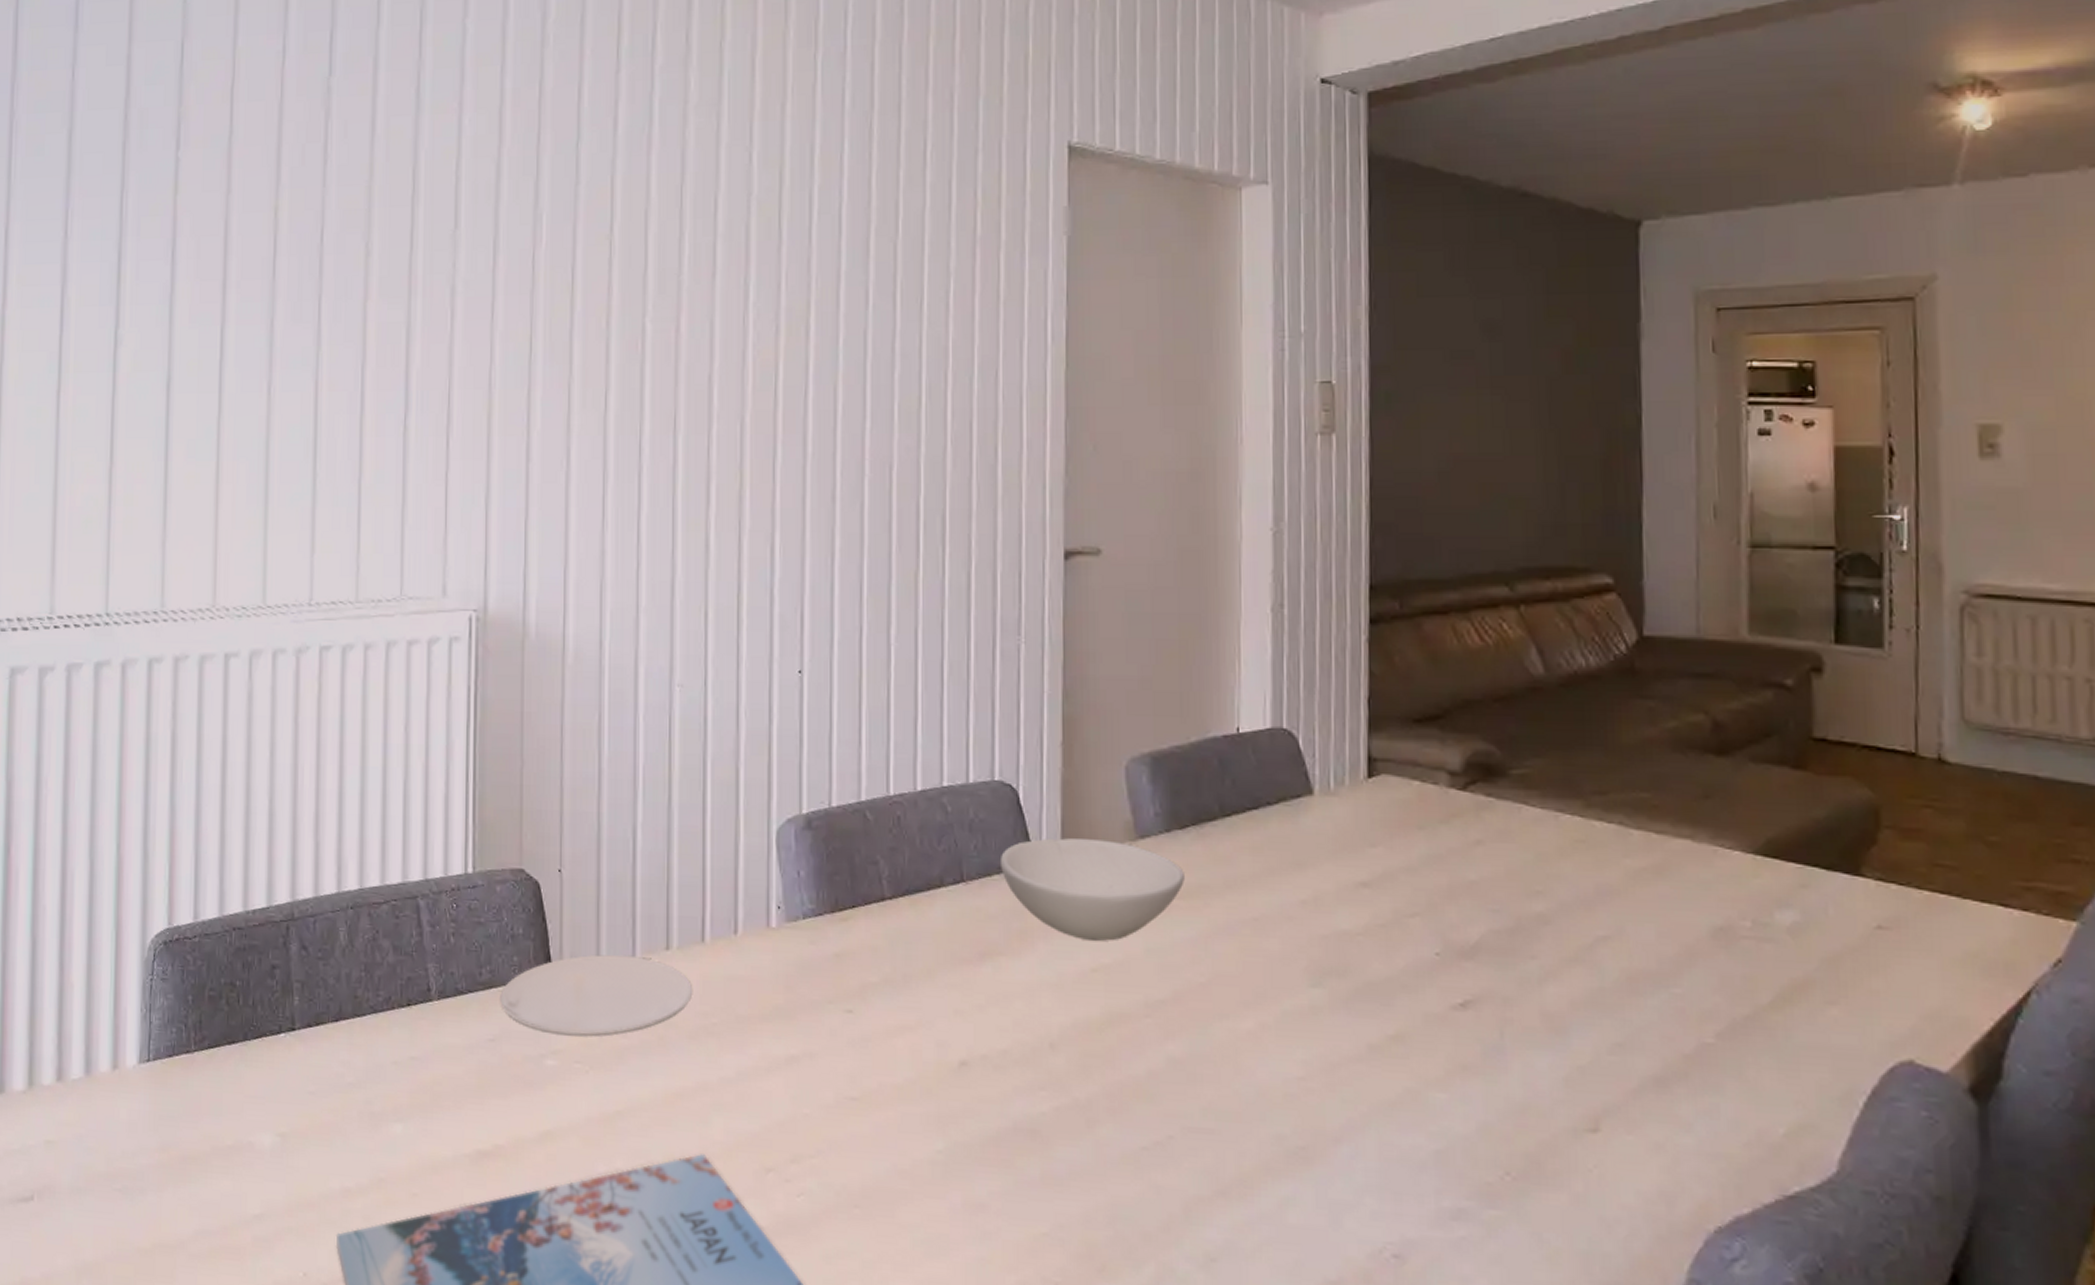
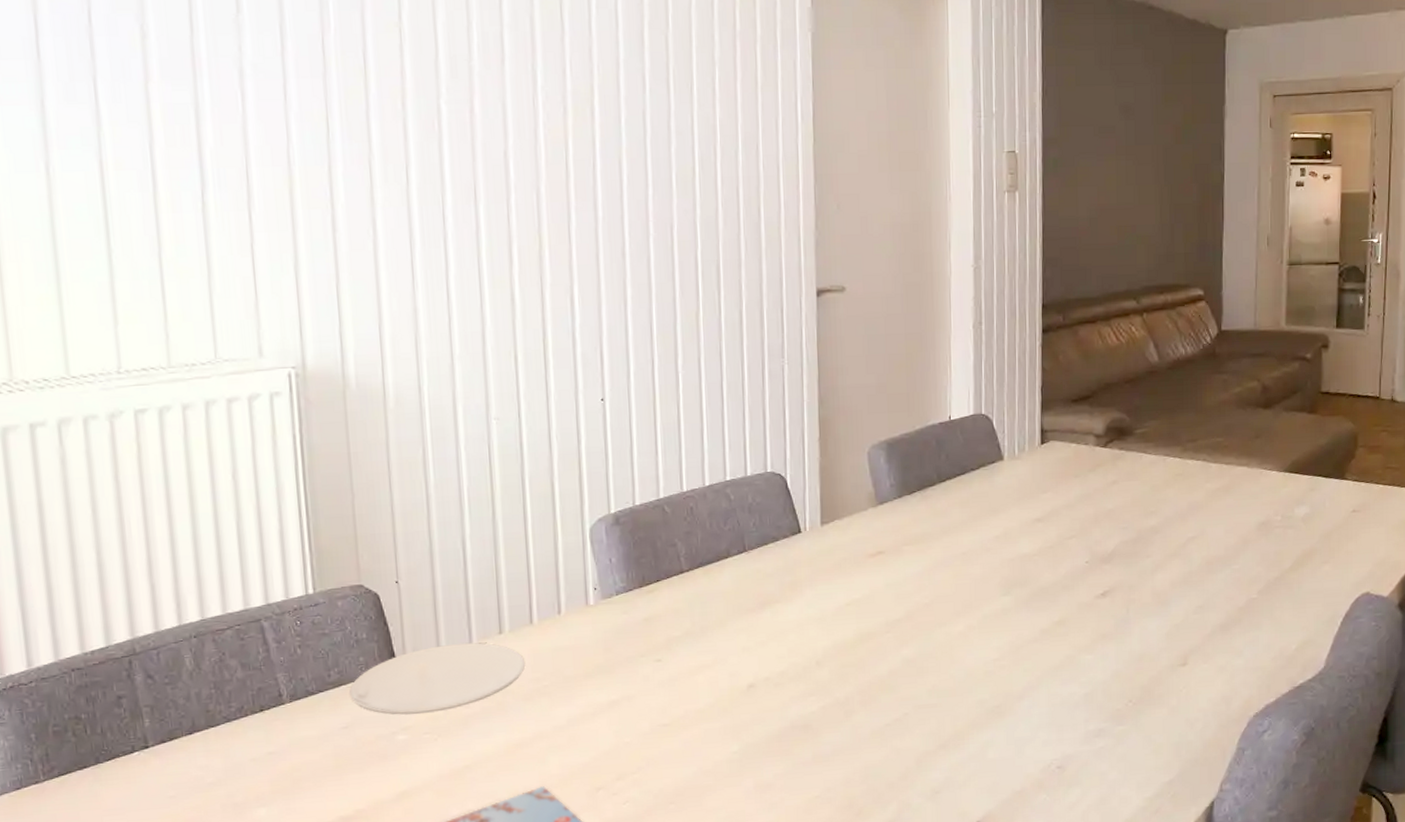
bowl: present [1001,838,1185,941] -> none [774,508,913,584]

